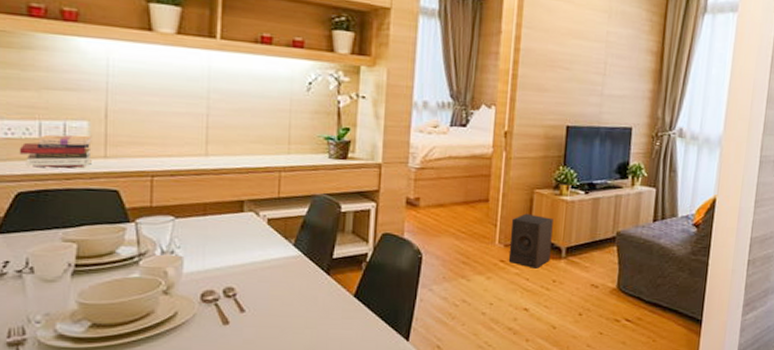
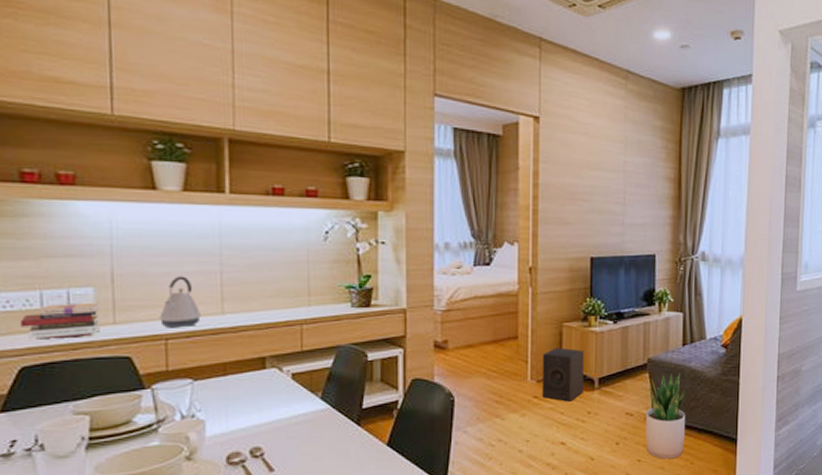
kettle: none [147,116,186,167] -> present [160,276,201,328]
planter: none [609,248,653,334] -> present [645,372,686,459]

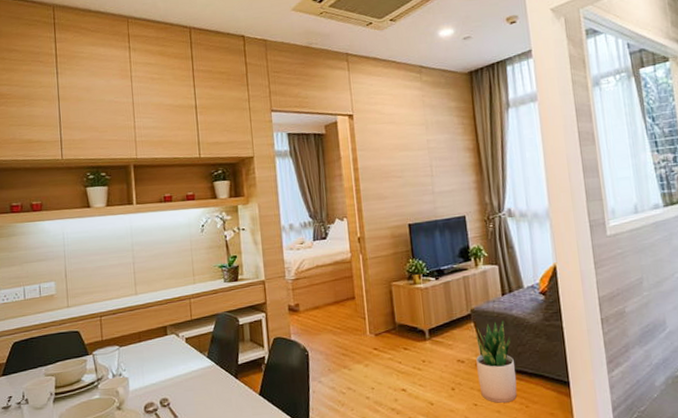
books: present [19,302,100,340] -> none [12,292,59,322]
kettle: present [160,276,201,328] -> none [96,268,122,308]
studio monitor: present [541,347,584,402] -> none [377,304,416,352]

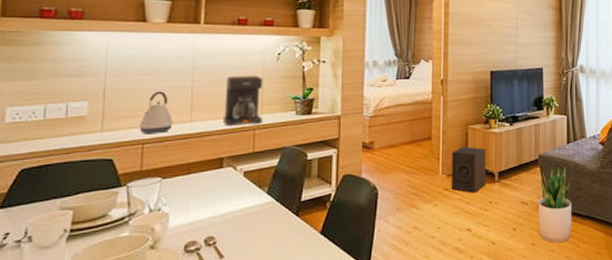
kettle: none [96,268,122,308] -> present [139,91,173,134]
coffee maker: none [161,248,196,297] -> present [222,76,263,127]
studio monitor: none [377,304,416,352] -> present [451,146,486,193]

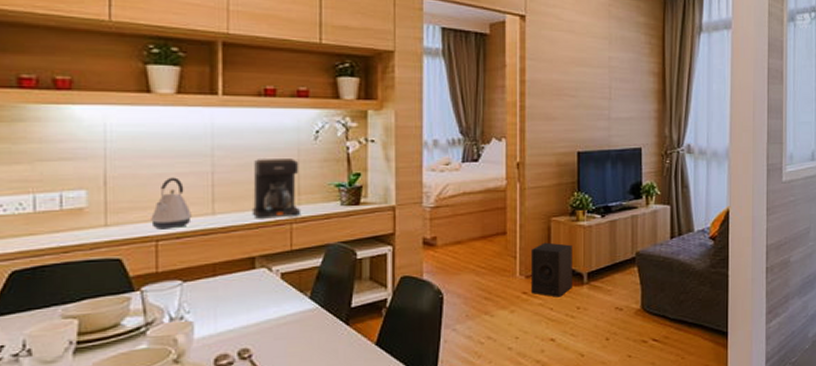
planter: present [538,166,572,243] -> none [636,265,676,354]

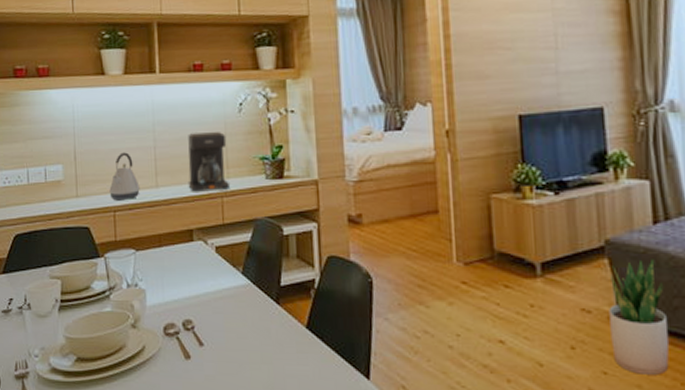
studio monitor: present [530,242,572,297] -> none [468,224,523,291]
planter: none [636,265,676,354] -> present [609,259,670,375]

